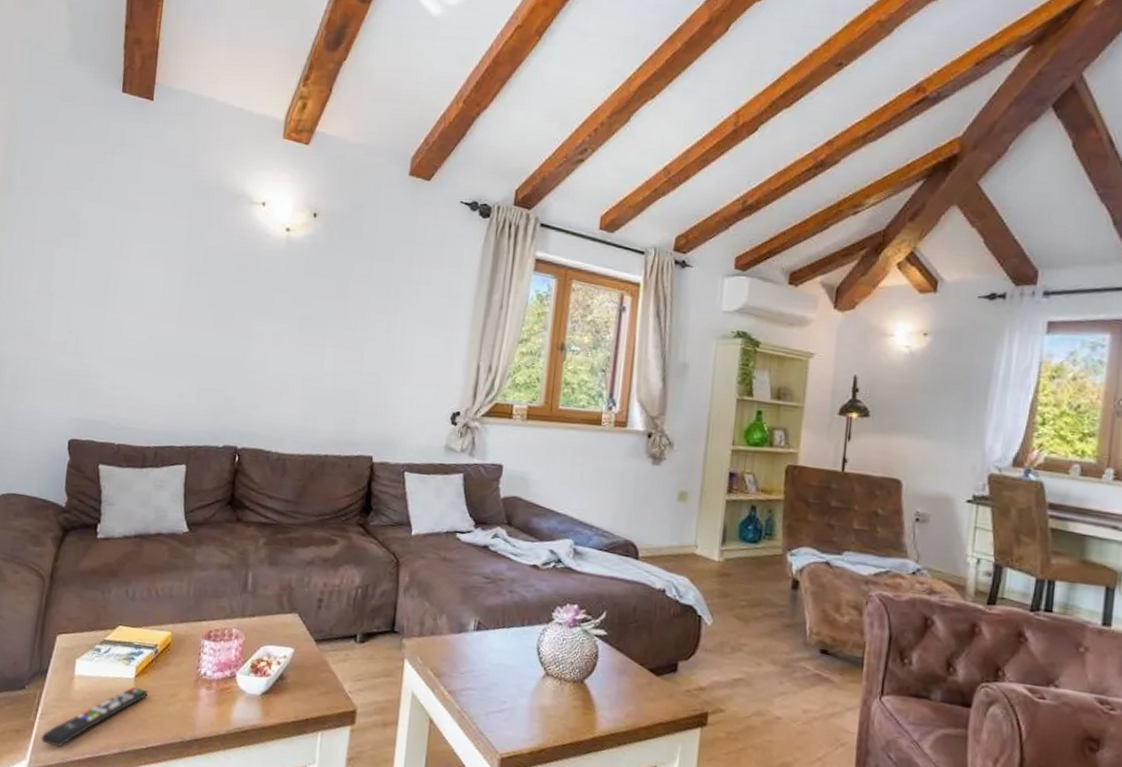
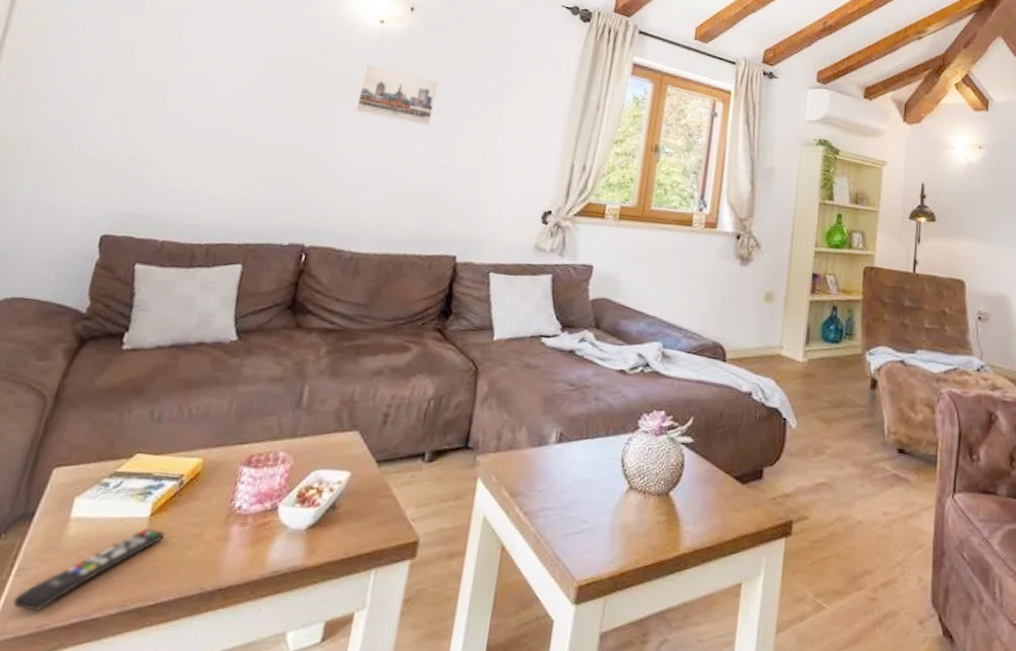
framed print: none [270,273,345,331] -> present [354,65,439,126]

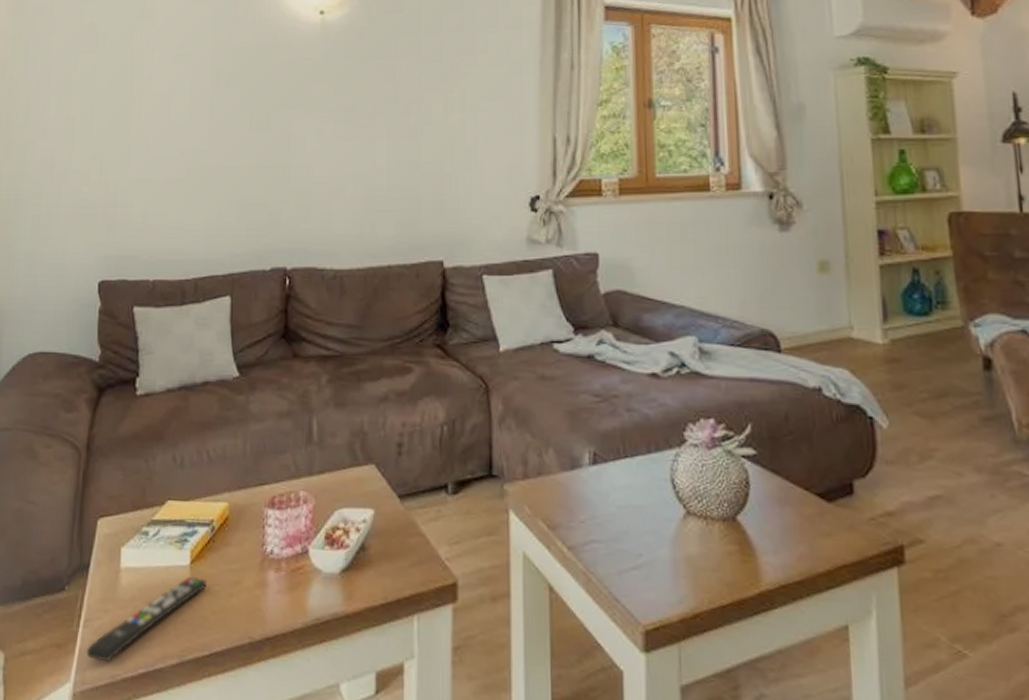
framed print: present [354,65,439,126] -> none [311,62,392,119]

